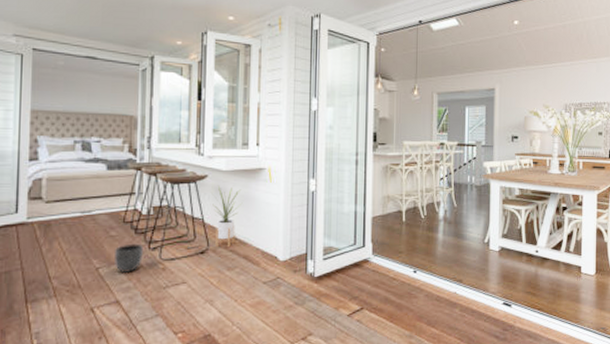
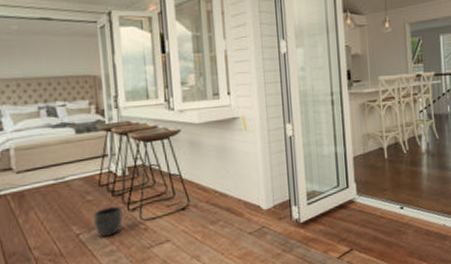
house plant: present [212,185,243,247] -> none [188,139,220,202]

